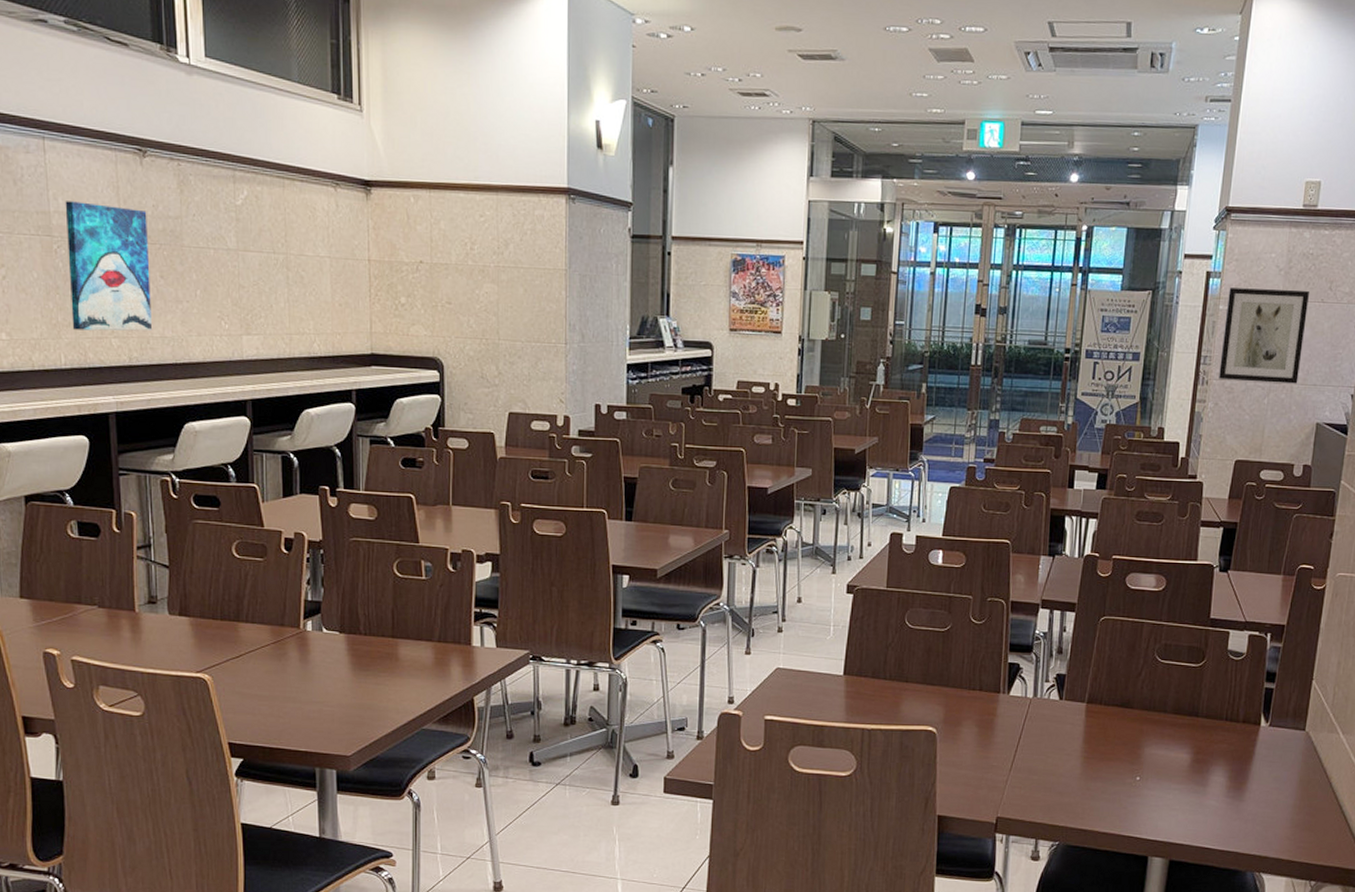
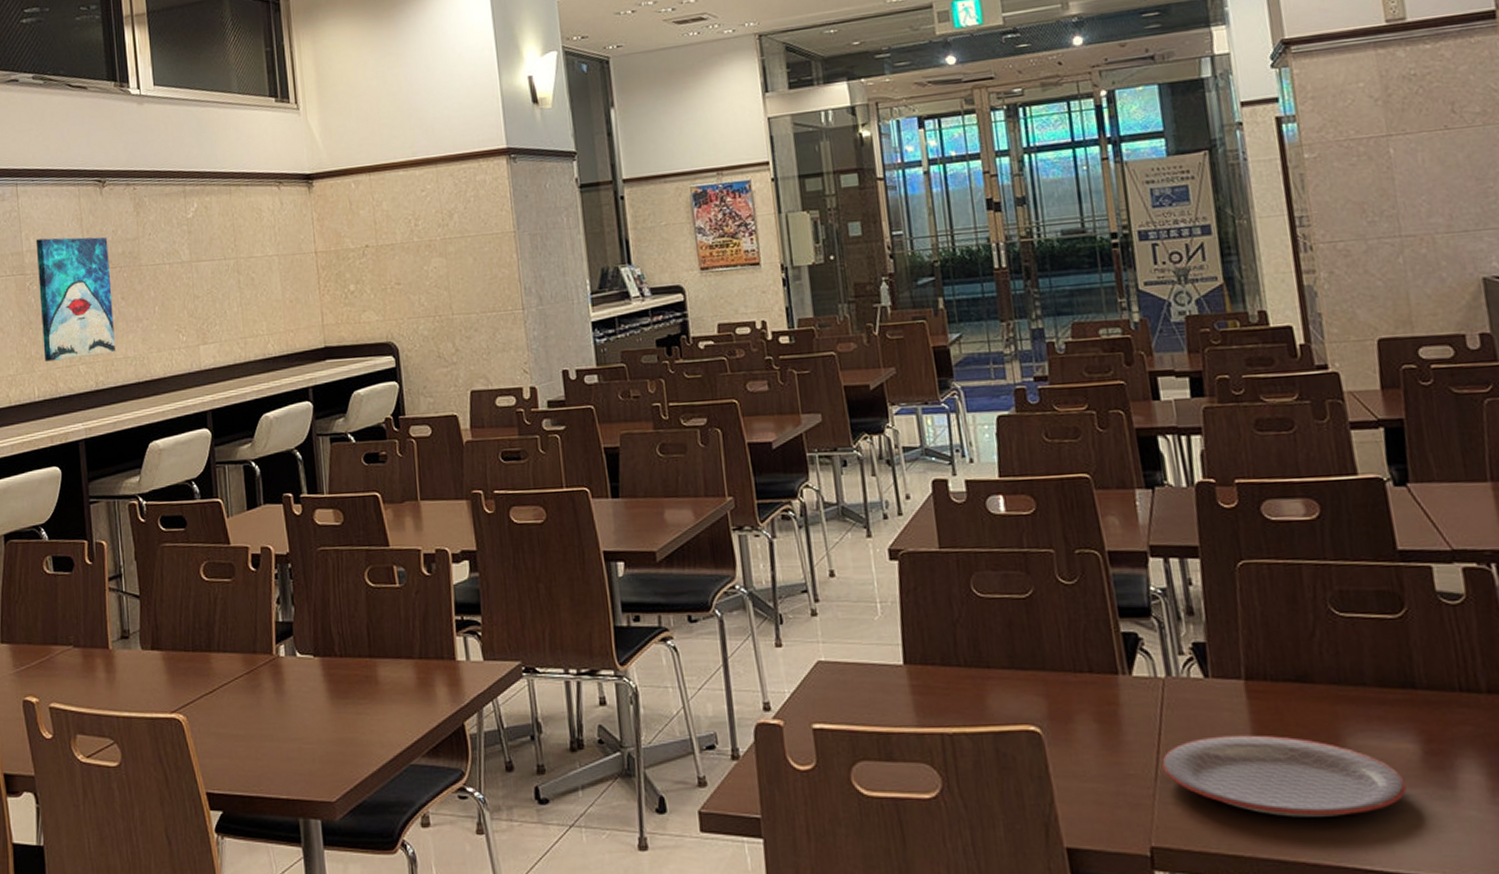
plate: none [1017,742,1176,801] -> present [1162,735,1407,817]
wall art: present [1219,288,1309,384] -> none [1311,119,1441,242]

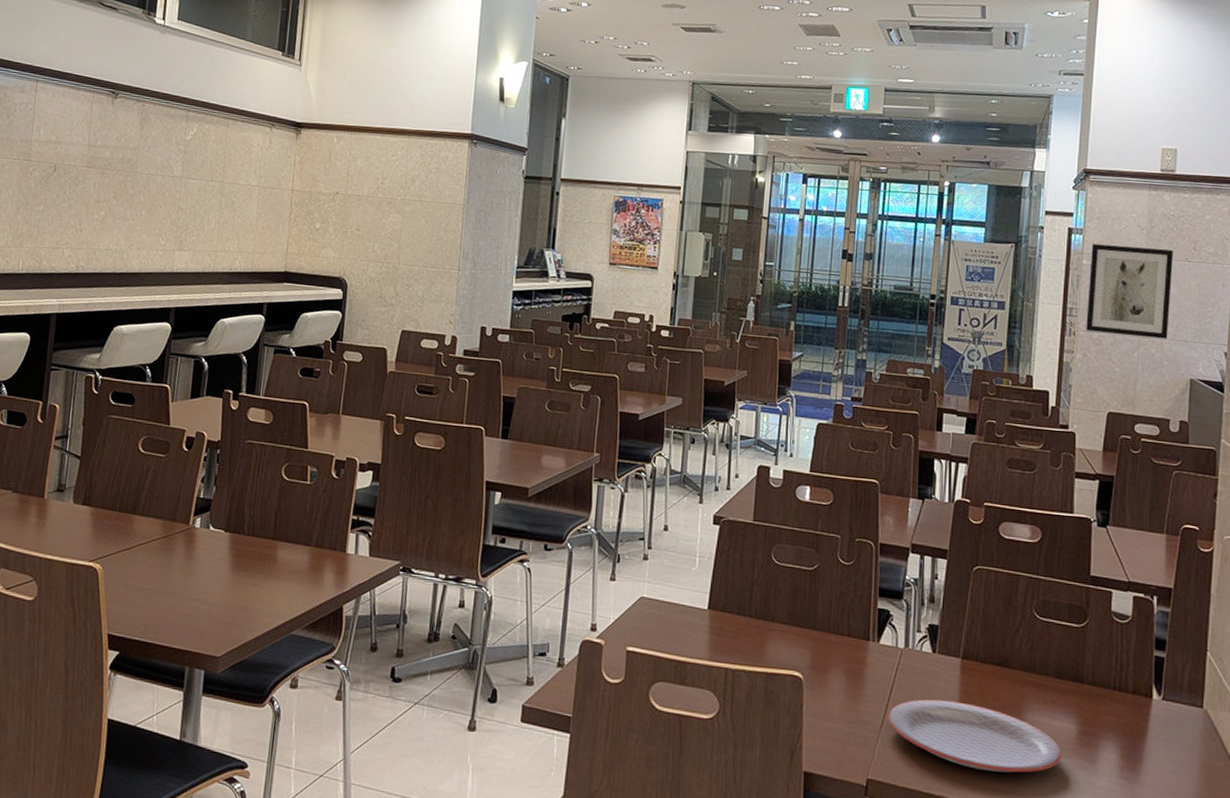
wall art: present [35,237,117,362] -> none [33,132,111,244]
wall art: none [1311,119,1441,242] -> present [1086,244,1173,339]

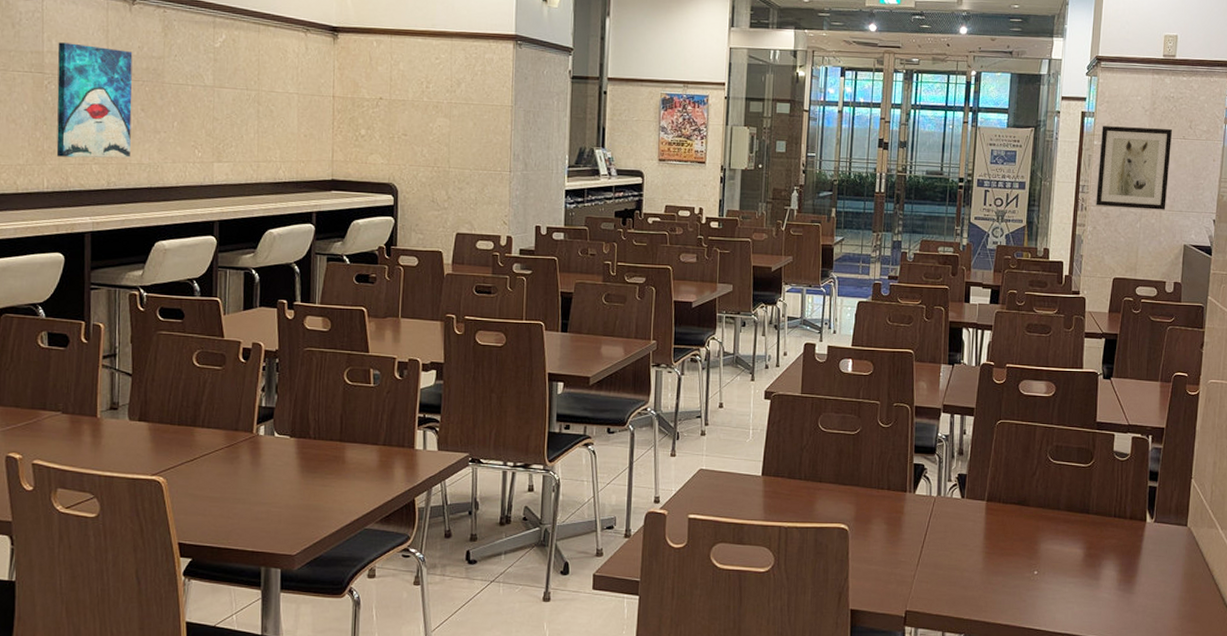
wall art: none [33,132,111,244] -> present [56,42,133,159]
plate: present [888,699,1061,773] -> none [923,538,1070,594]

